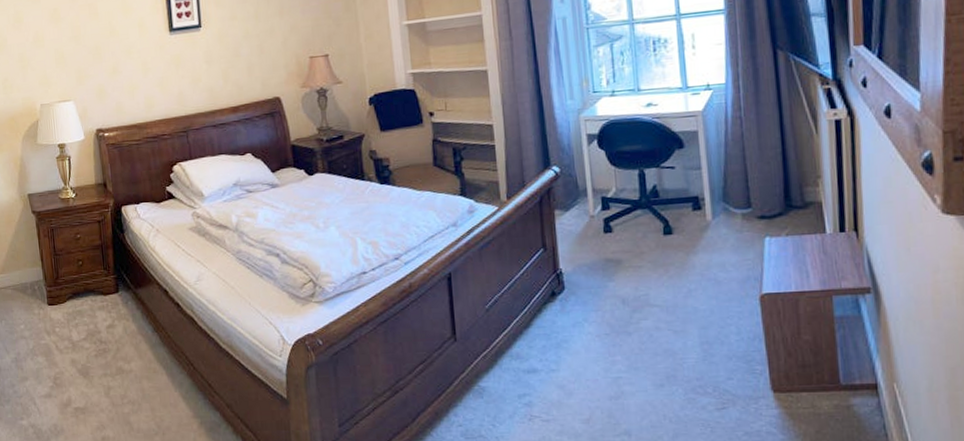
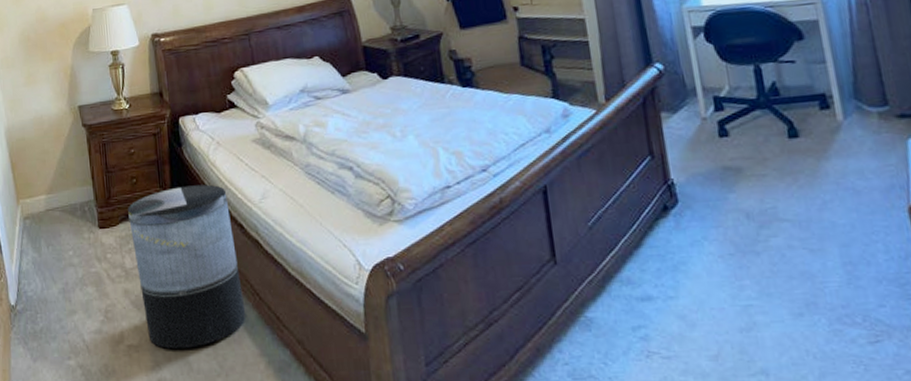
trash can: none [74,267,182,412] -> present [128,184,246,350]

